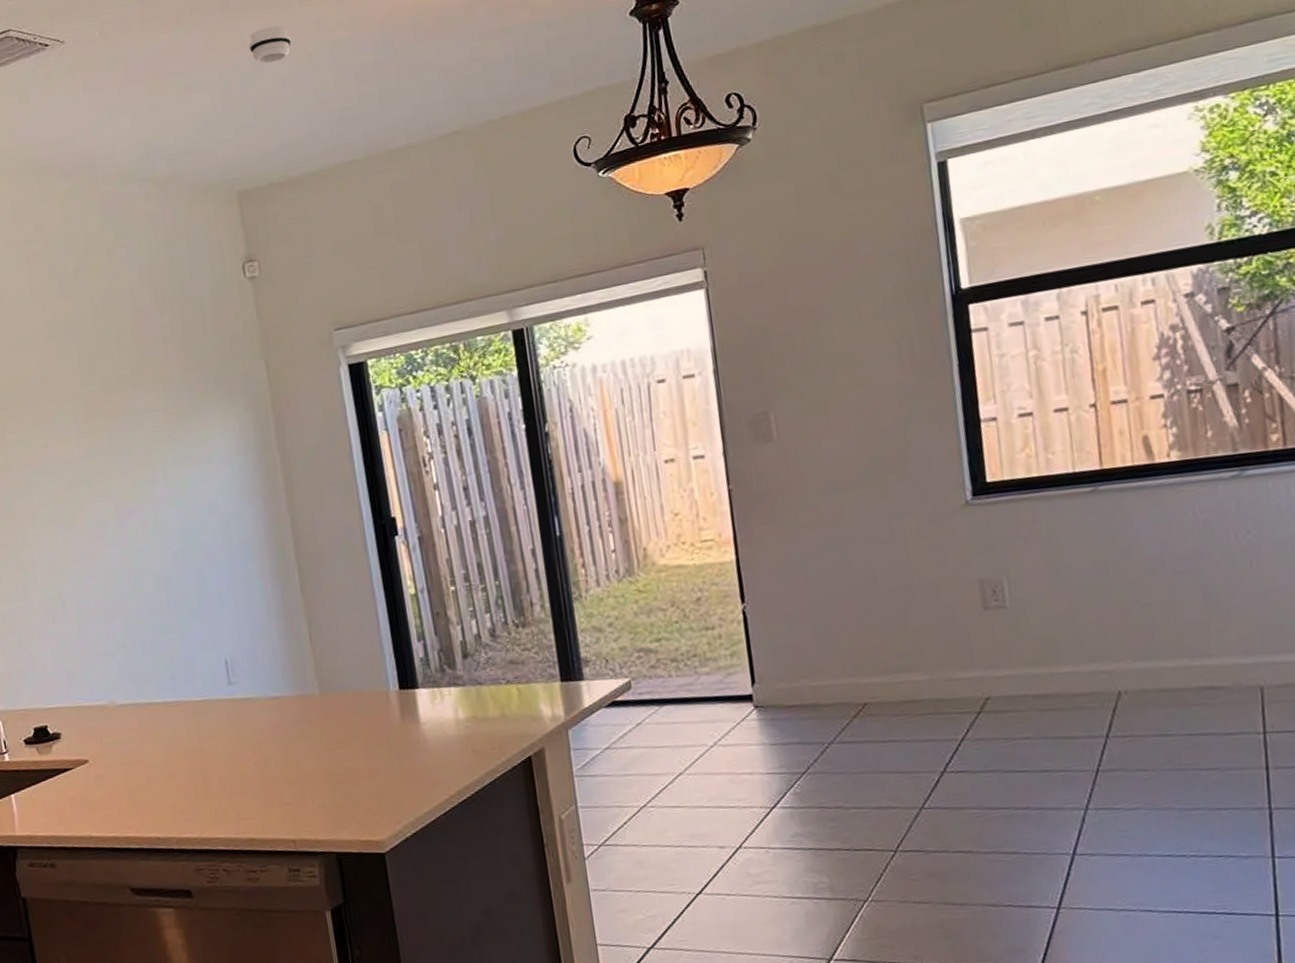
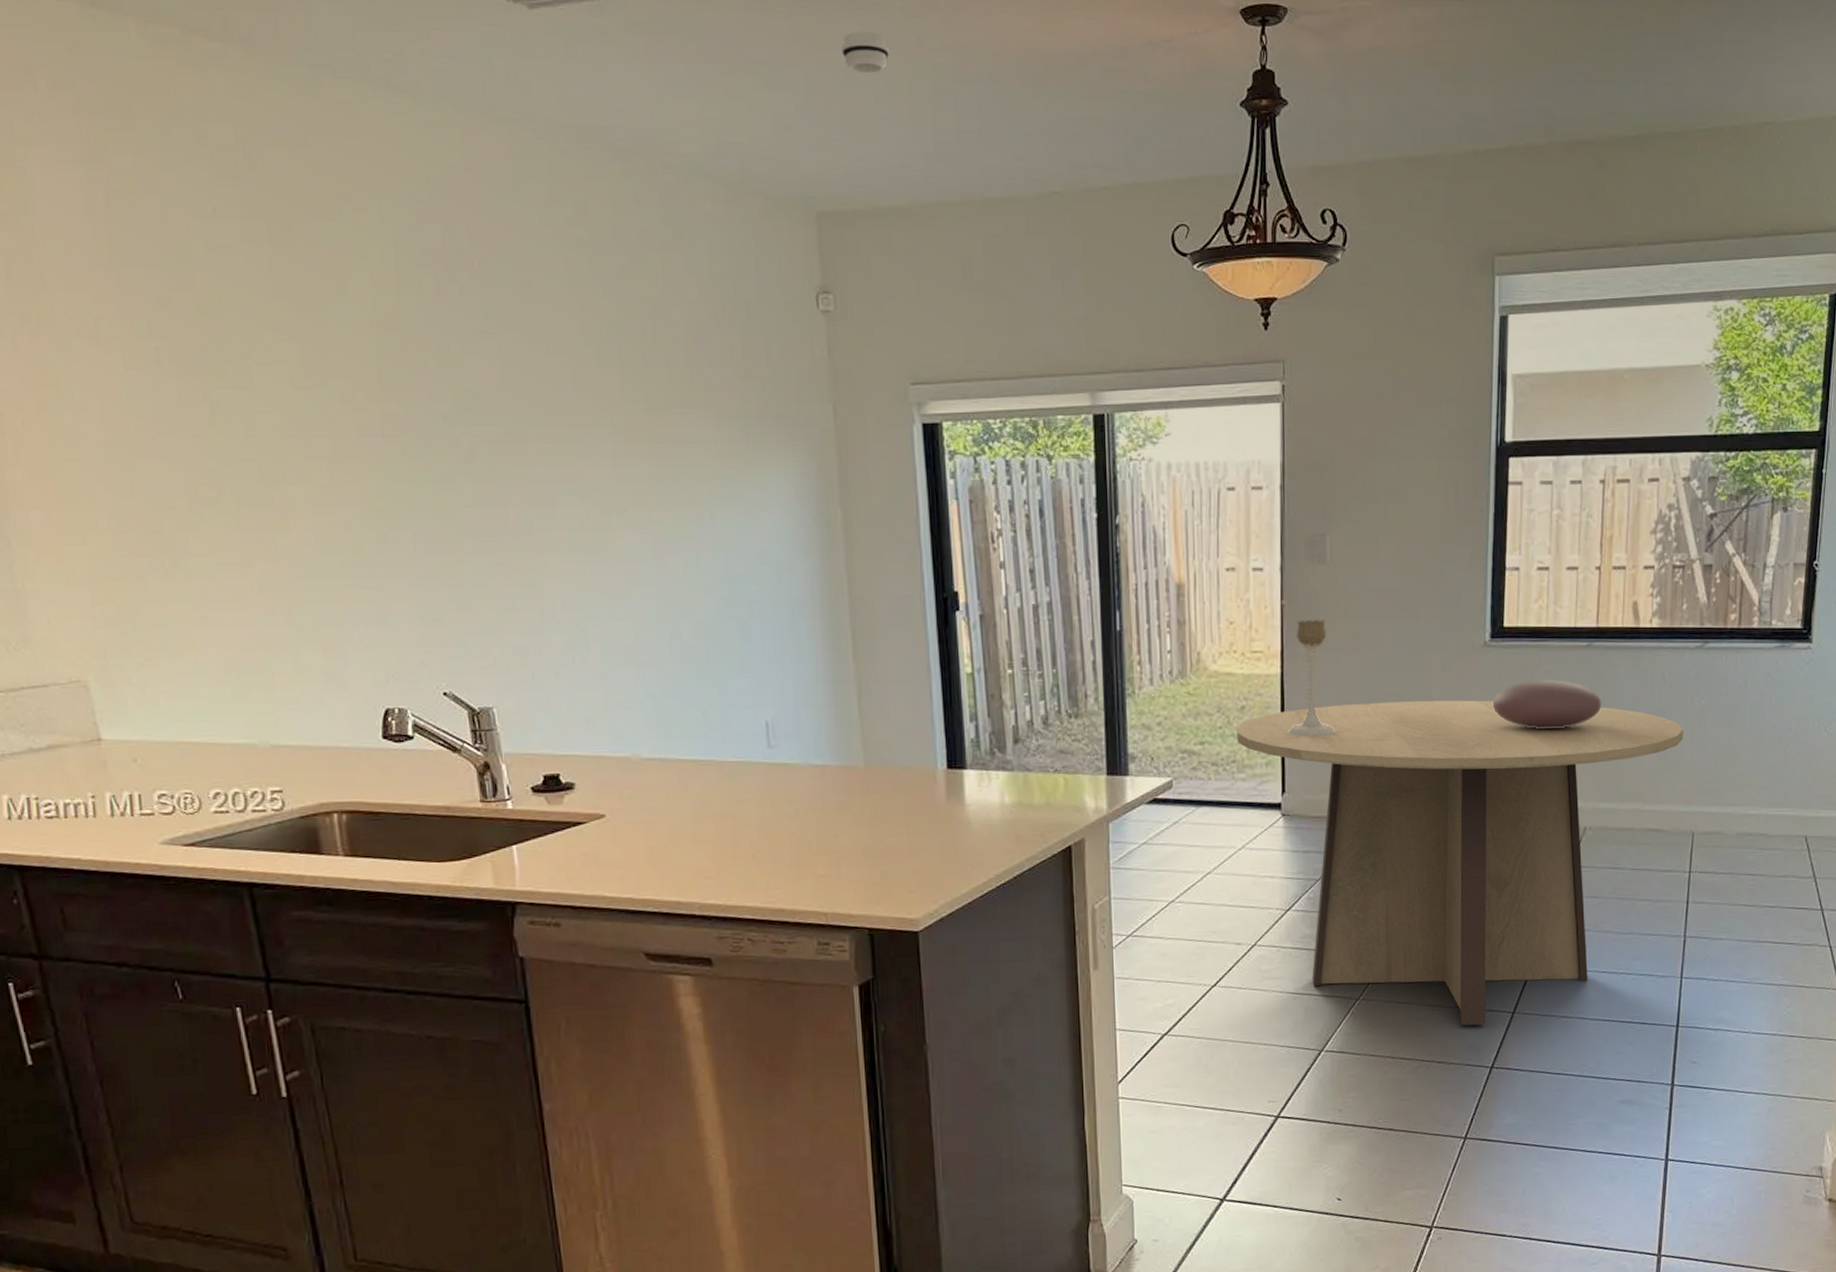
dining table: none [693,555,1232,925] -> present [1236,700,1684,1025]
candle holder: none [747,499,805,623] -> present [1288,620,1336,737]
decorative bowl: none [984,532,1121,588] -> present [1492,680,1602,730]

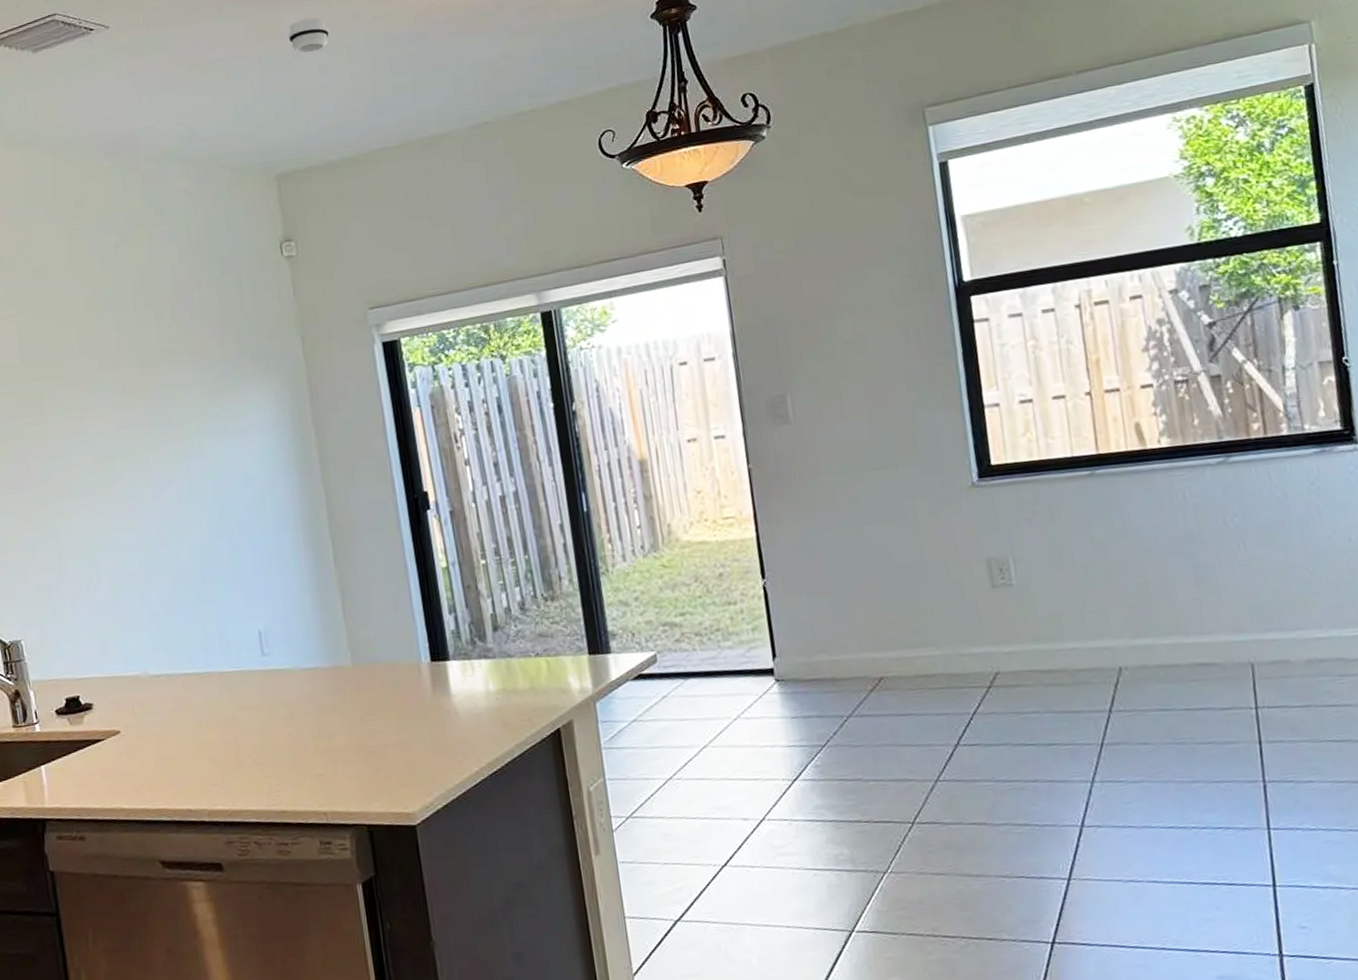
dining table: present [1236,700,1684,1025] -> none [716,536,1221,896]
candle holder: present [1288,620,1336,737] -> none [766,479,822,599]
decorative bowl: present [1492,680,1602,730] -> none [991,513,1118,567]

